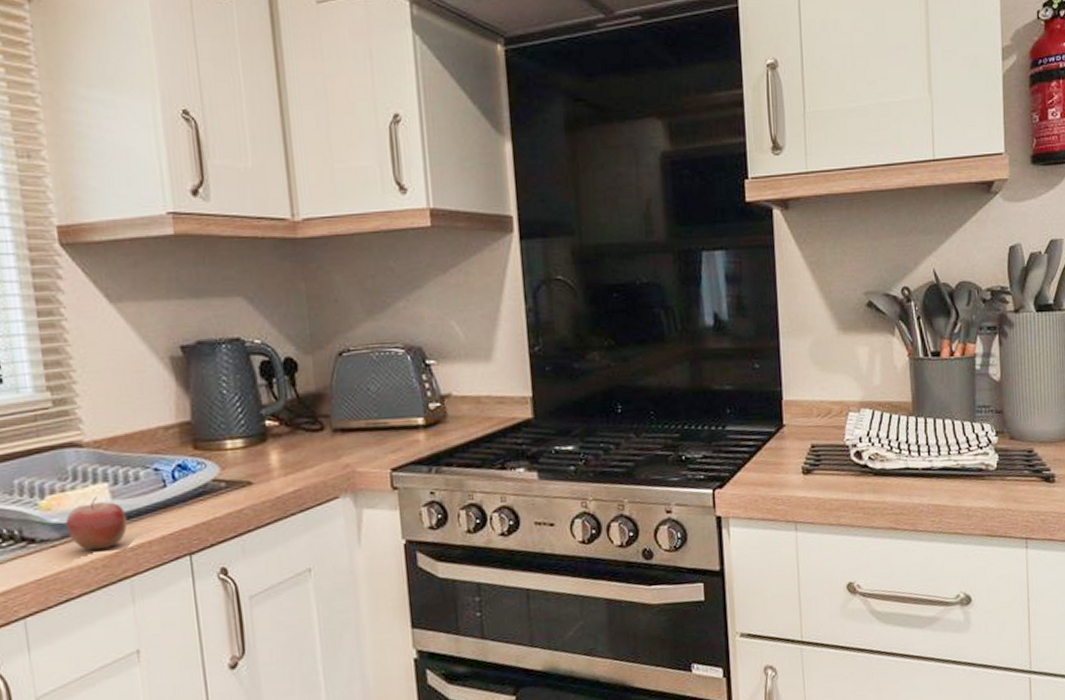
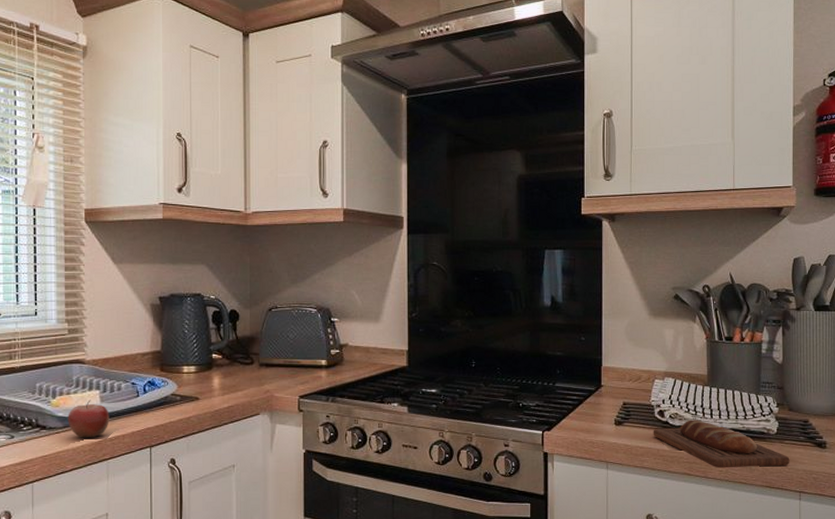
bread loaf: none [849,459,1014,518] -> present [653,420,790,469]

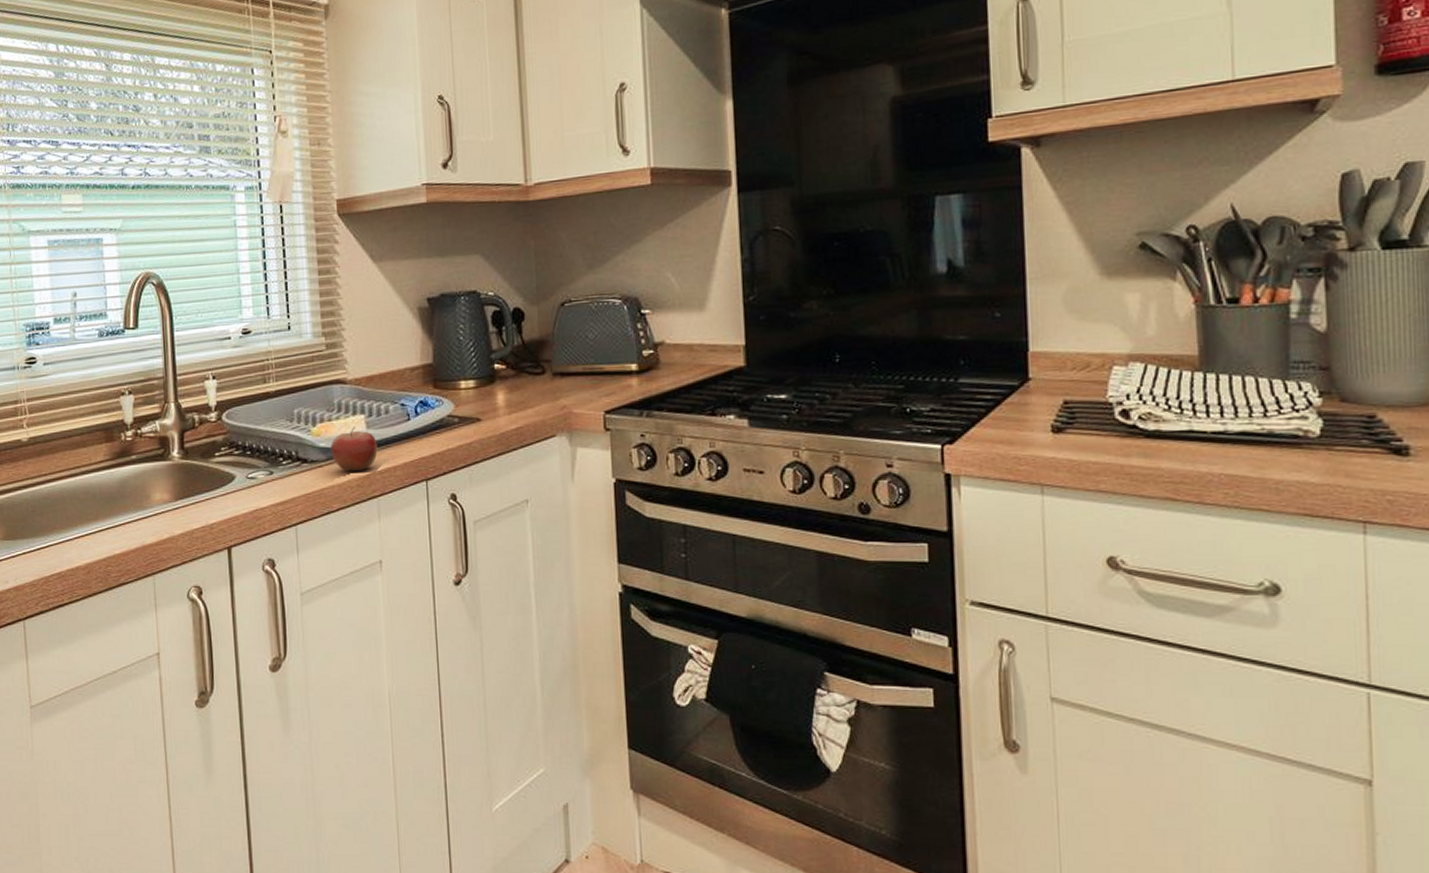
bread loaf: present [653,420,790,469] -> none [1112,420,1345,490]

